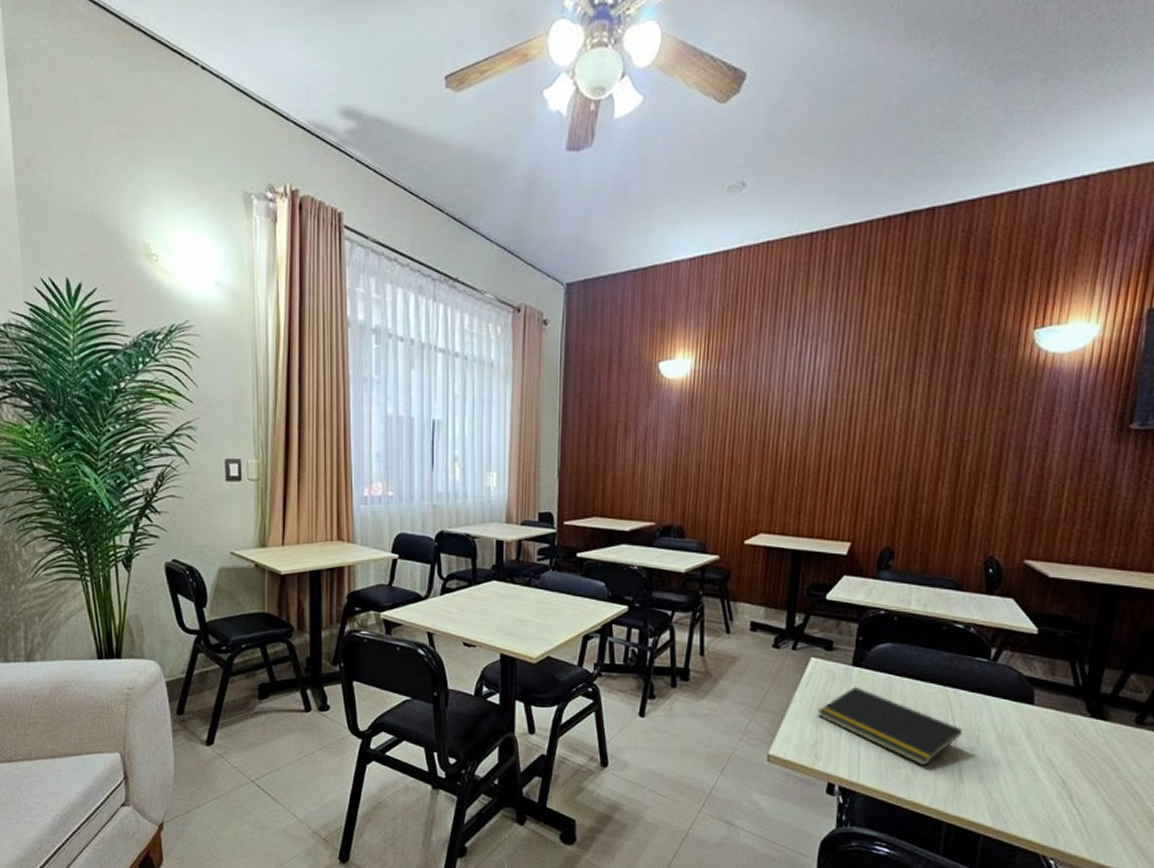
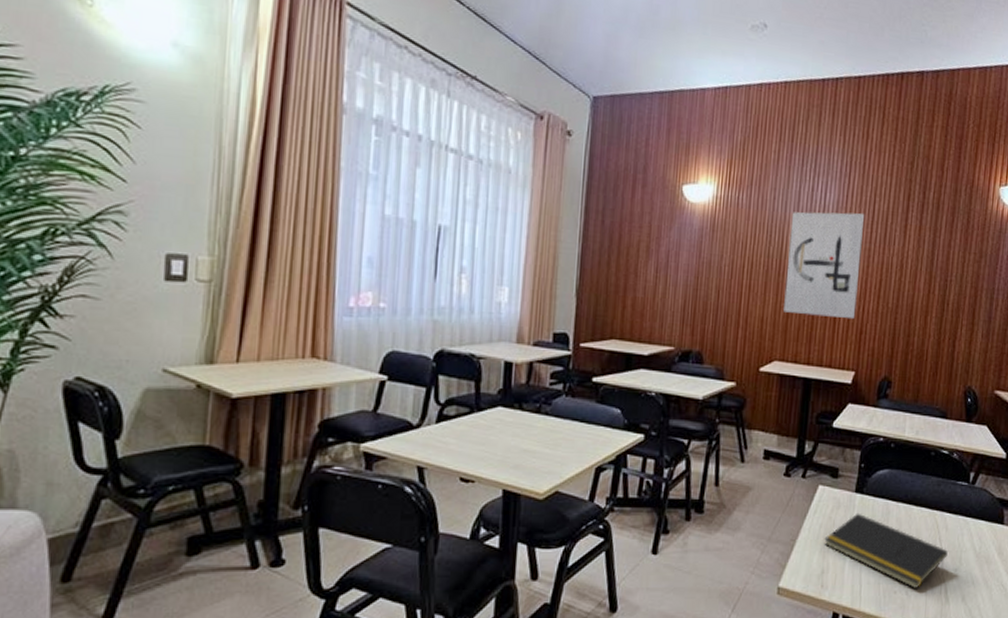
wall art: none [769,374,862,487] -> present [783,211,865,318]

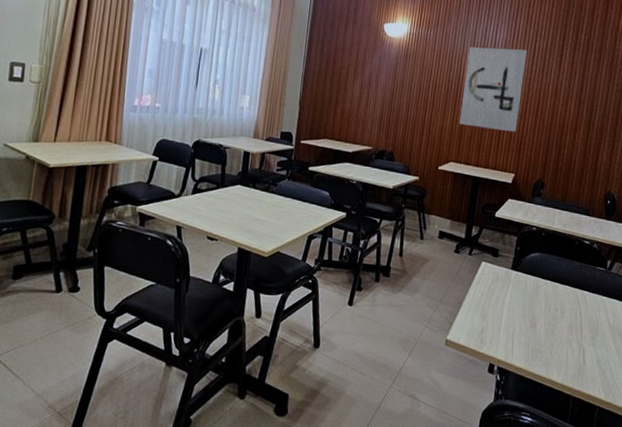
notepad: present [824,513,948,590] -> none [484,286,587,351]

